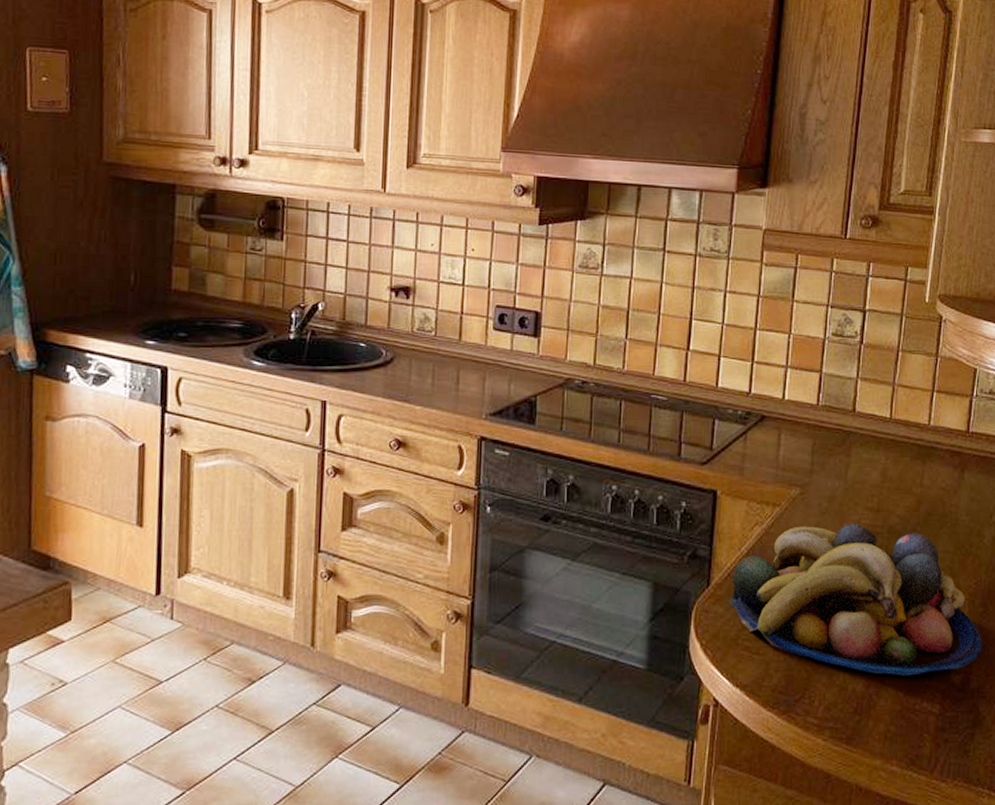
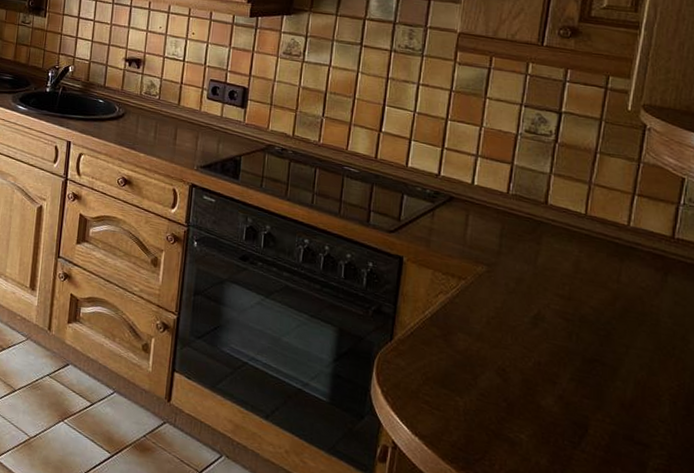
fruit bowl: present [728,523,983,676] -> none [410,300,686,466]

